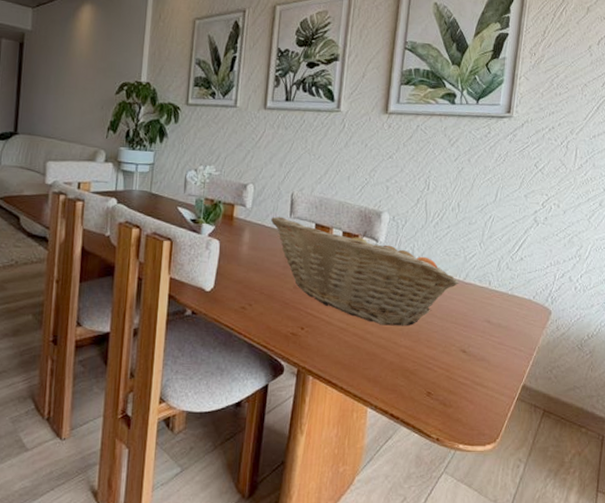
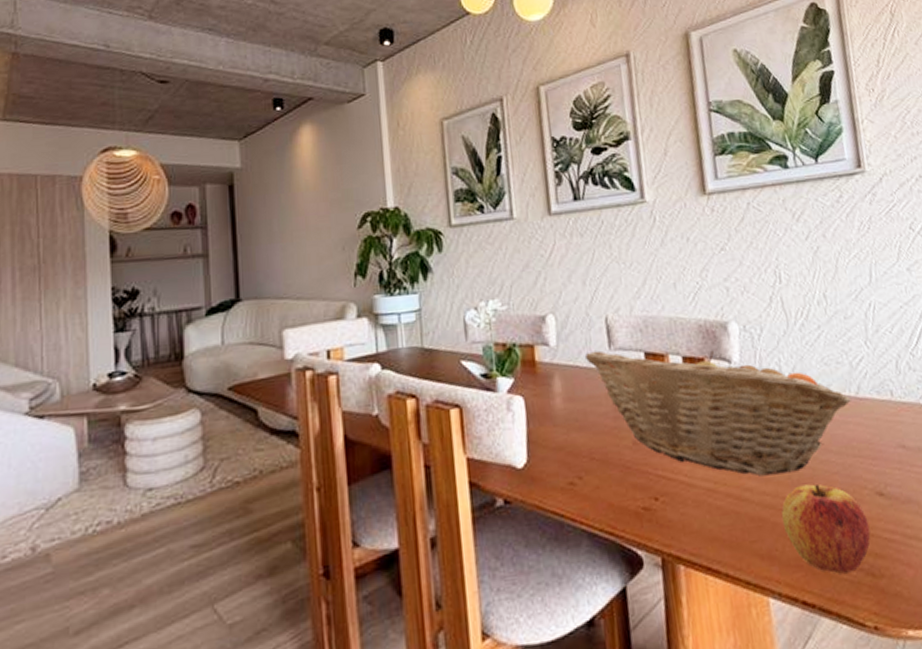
apple: none [389,336,450,400] -> present [781,484,871,574]

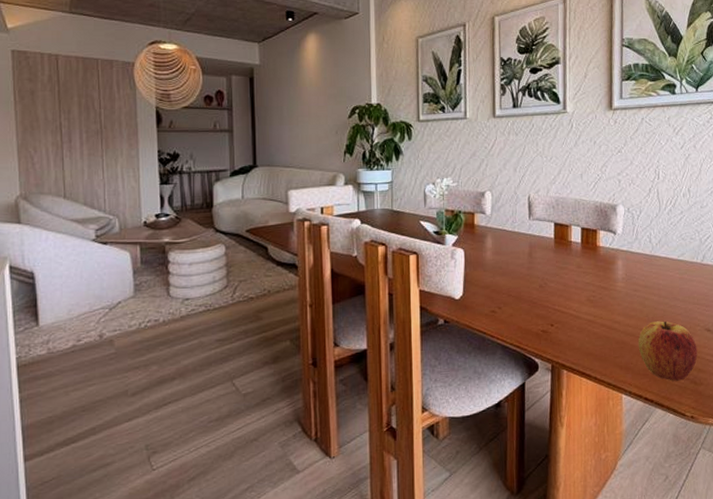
fruit basket: present [585,350,851,476] -> none [511,220,697,314]

